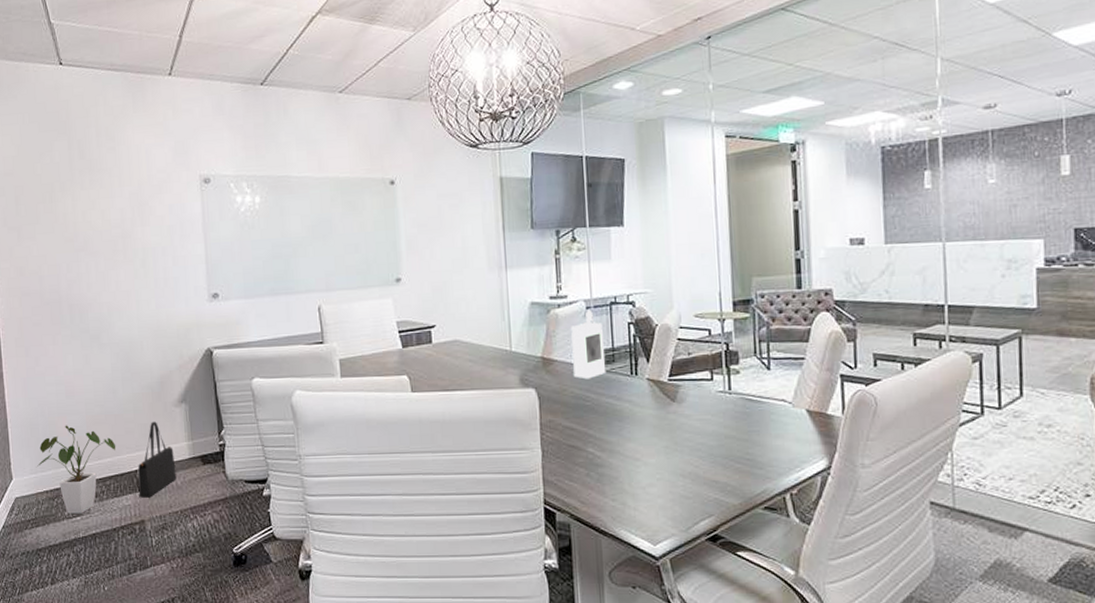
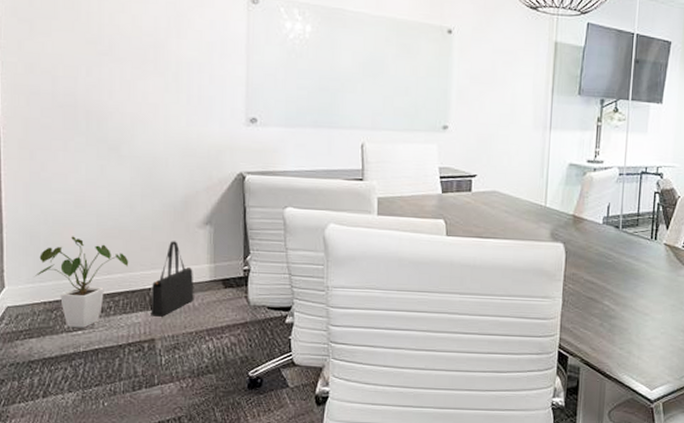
tissue box: present [571,309,607,380] -> none [600,176,631,240]

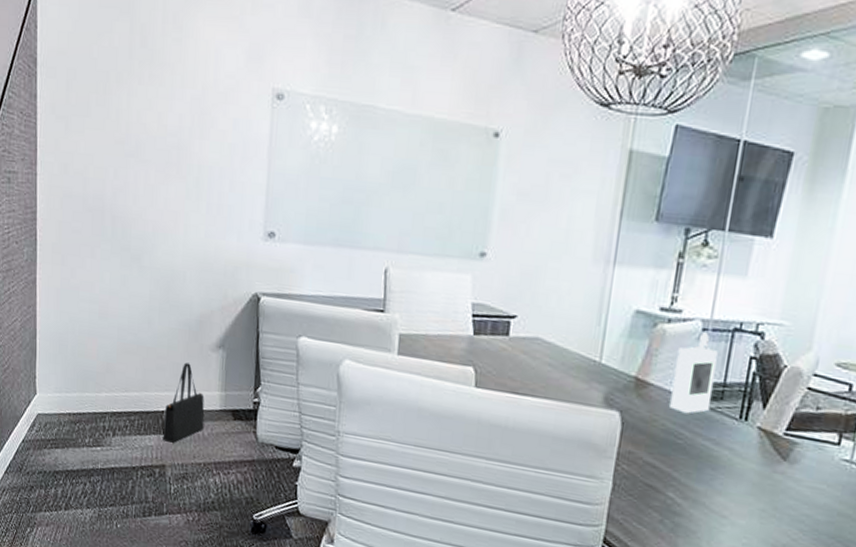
house plant: present [34,236,129,328] -> none [61,348,145,445]
tissue box: none [600,176,631,240] -> present [670,332,718,414]

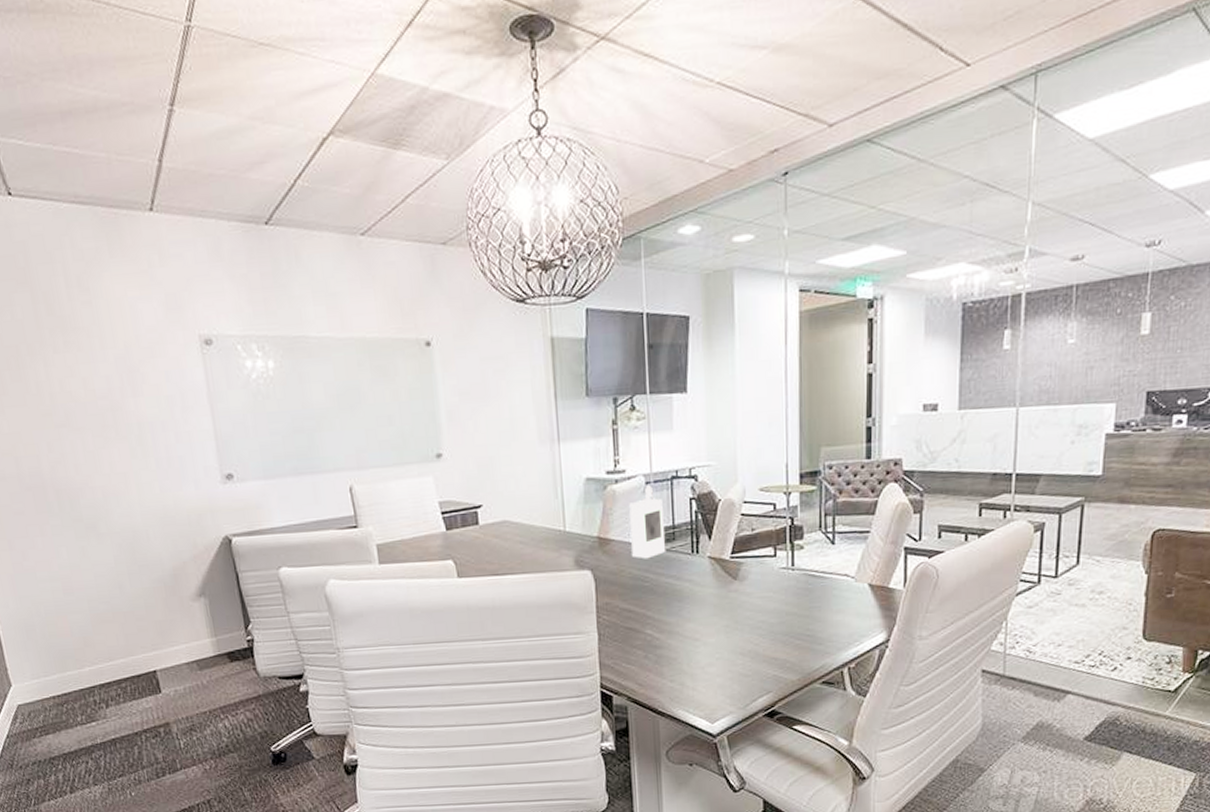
tote bag: present [162,362,205,443] -> none [156,618,202,700]

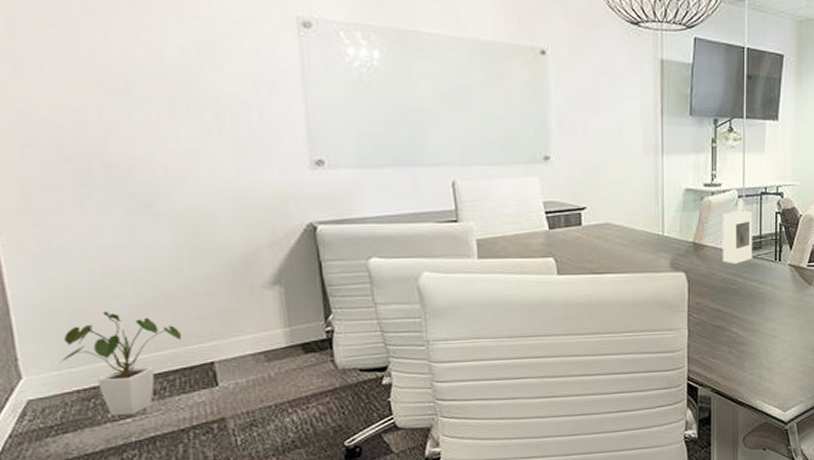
house plant: none [38,625,129,720] -> present [59,311,182,416]

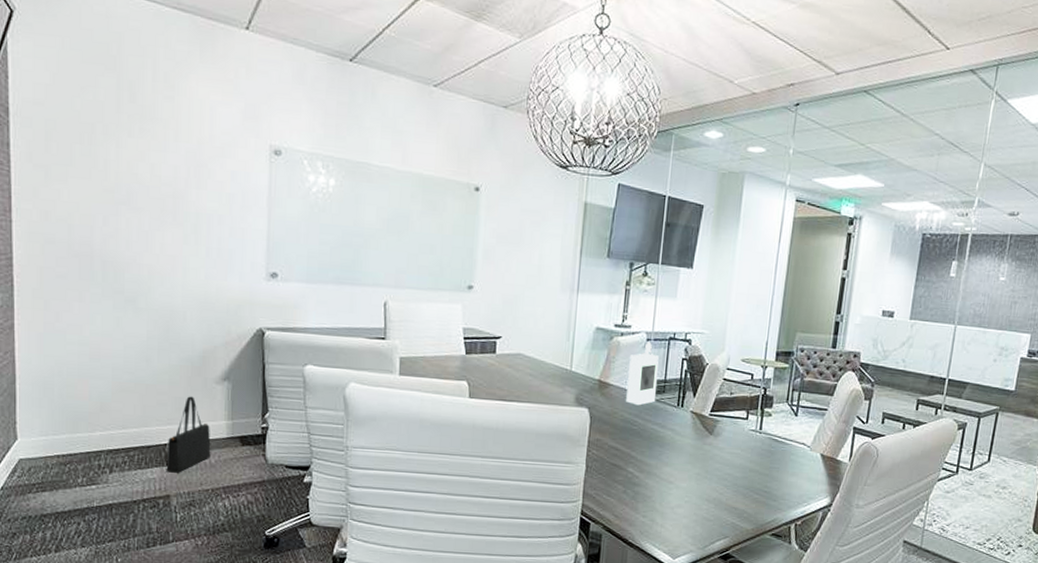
house plant: present [59,311,182,416] -> none [47,389,145,482]
tote bag: none [214,306,269,393] -> present [166,396,211,473]

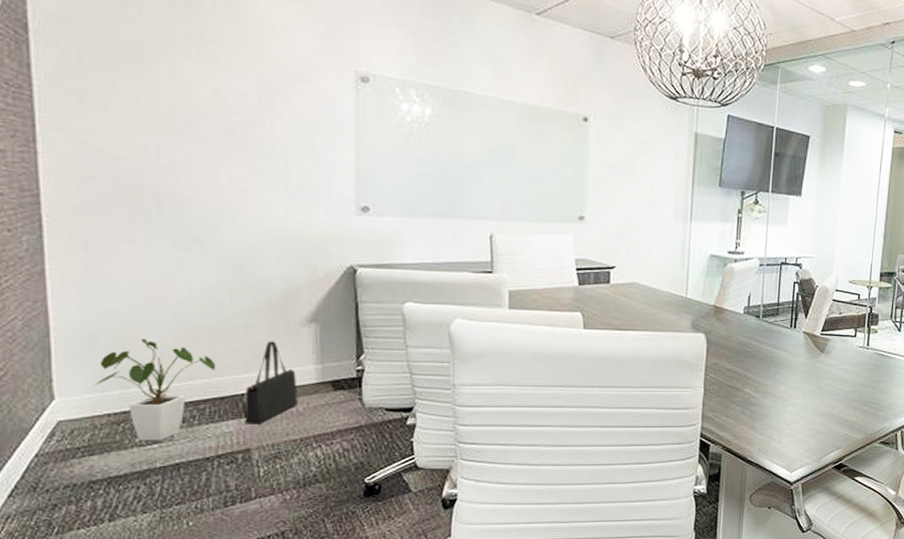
house plant: none [47,389,145,482] -> present [93,338,216,441]
tissue box: present [626,341,659,406] -> none [741,267,772,329]

